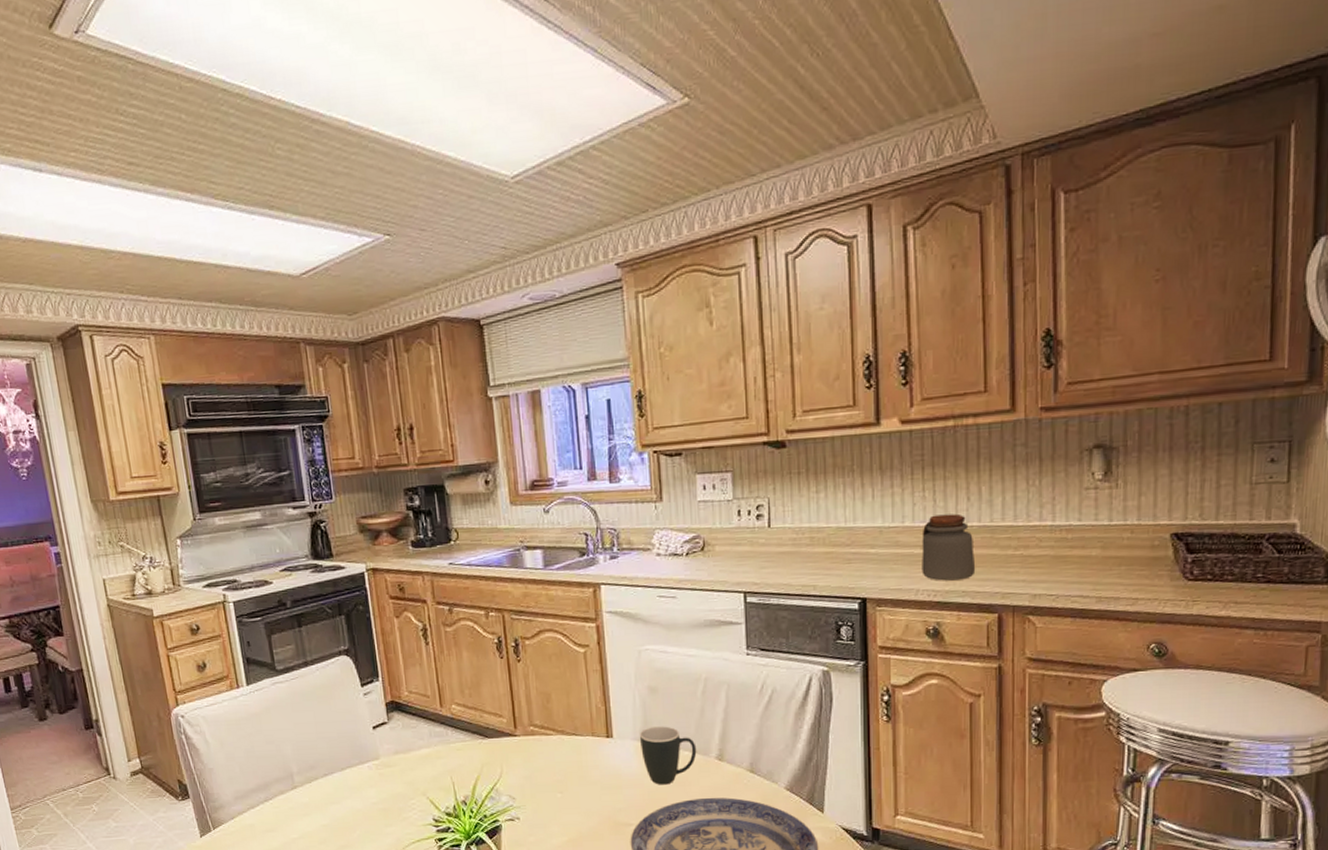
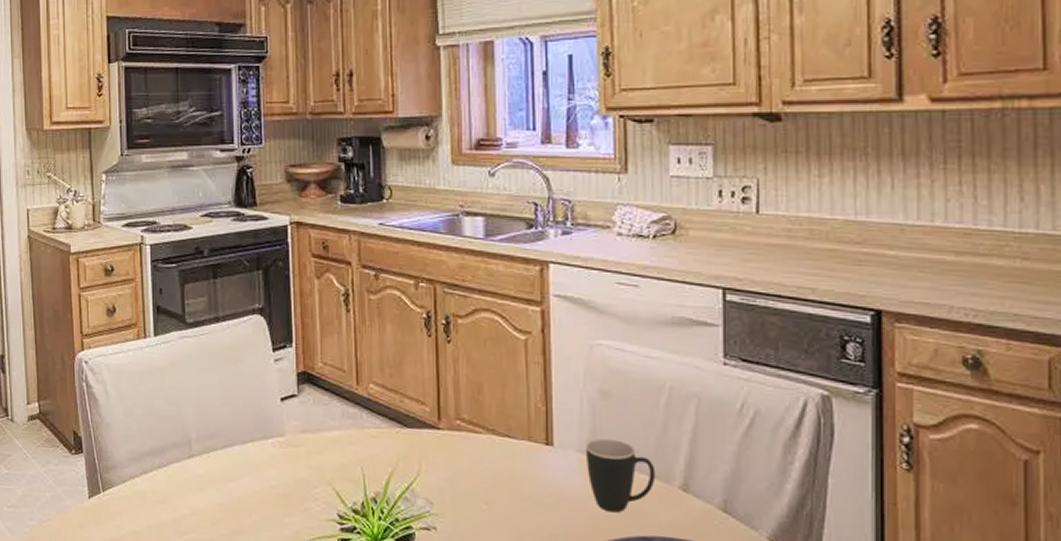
jar: present [922,513,976,581] -> none [957,215,1032,300]

